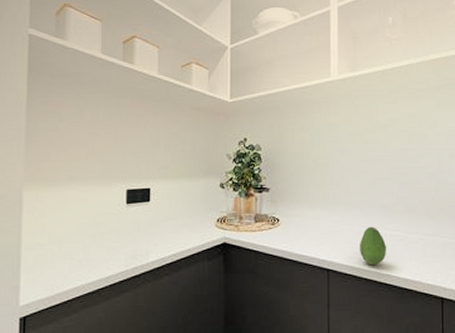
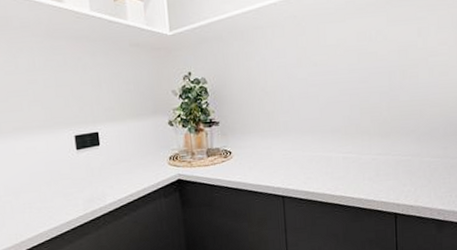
fruit: present [360,227,387,266] -> none [313,151,340,189]

